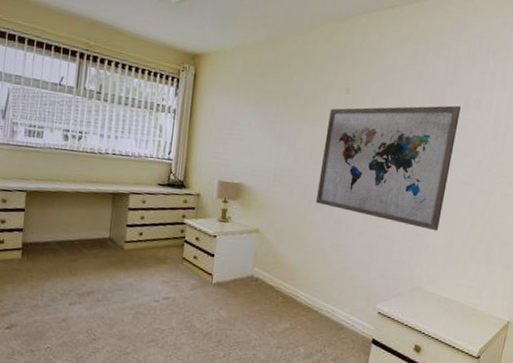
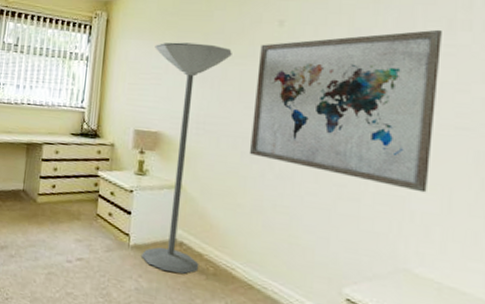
floor lamp: none [223,101,307,304] -> present [142,42,232,274]

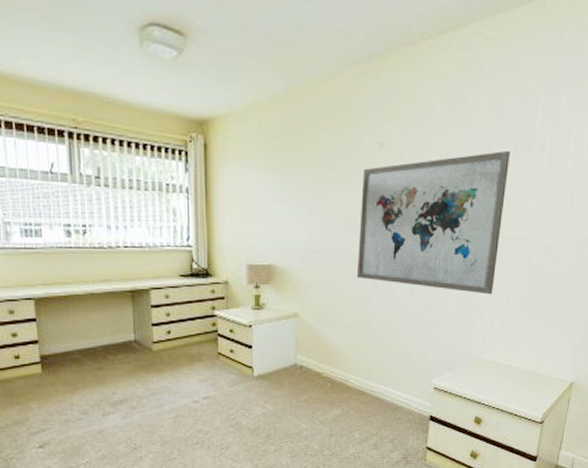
floor lamp: present [142,42,232,274] -> none [260,168,337,394]

